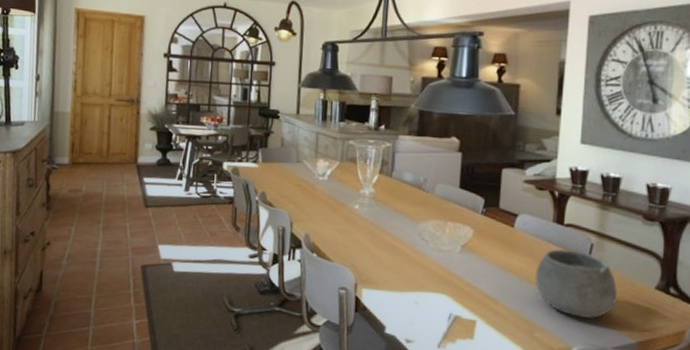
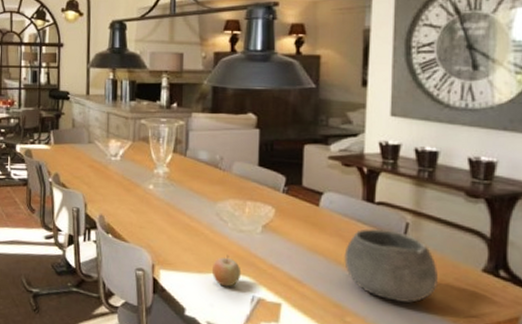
fruit: none [412,273,440,305] -> present [211,254,242,287]

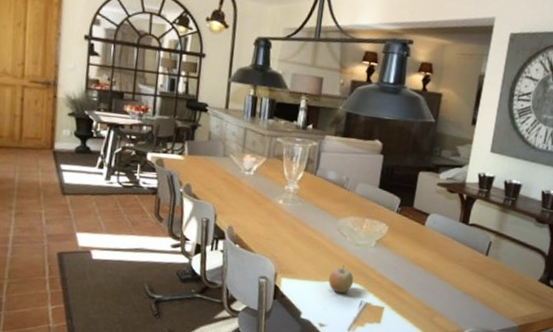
bowl: present [344,229,438,303] -> none [438,245,508,306]

